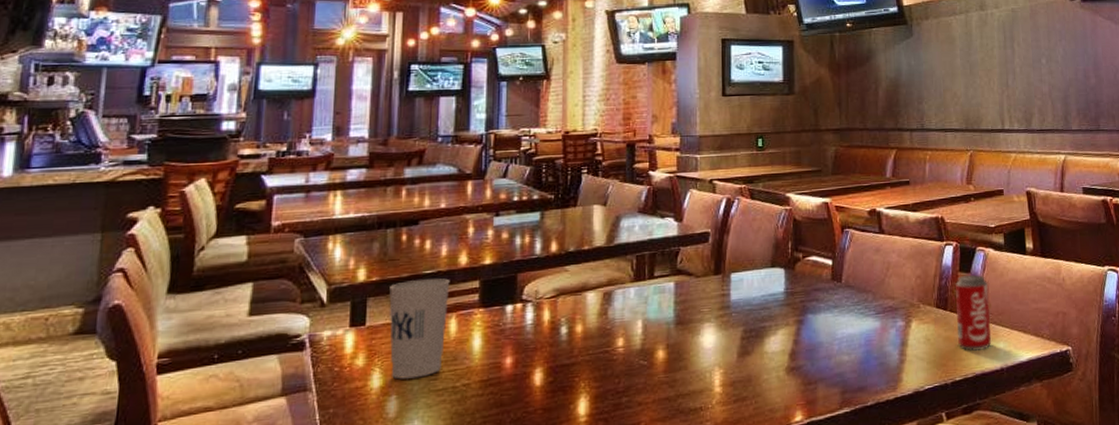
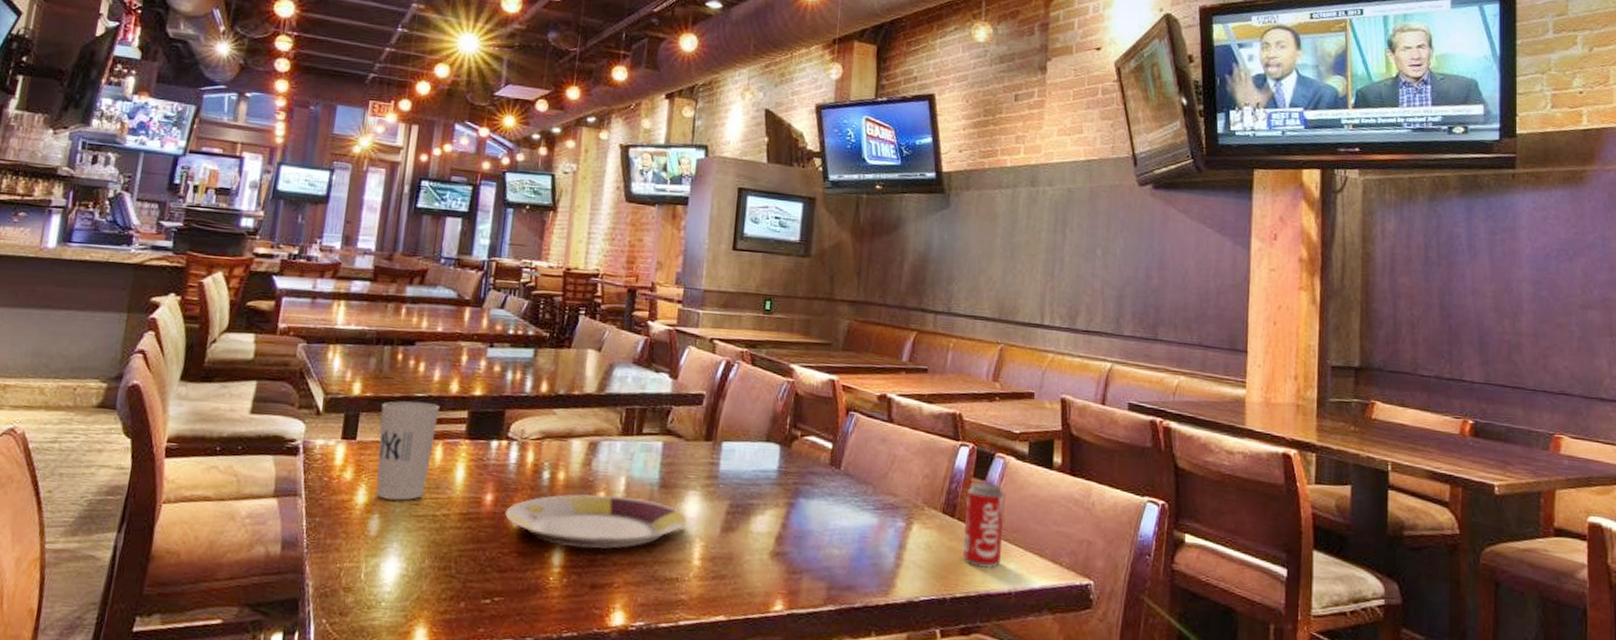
plate: none [527,338,705,395] -> present [505,493,687,549]

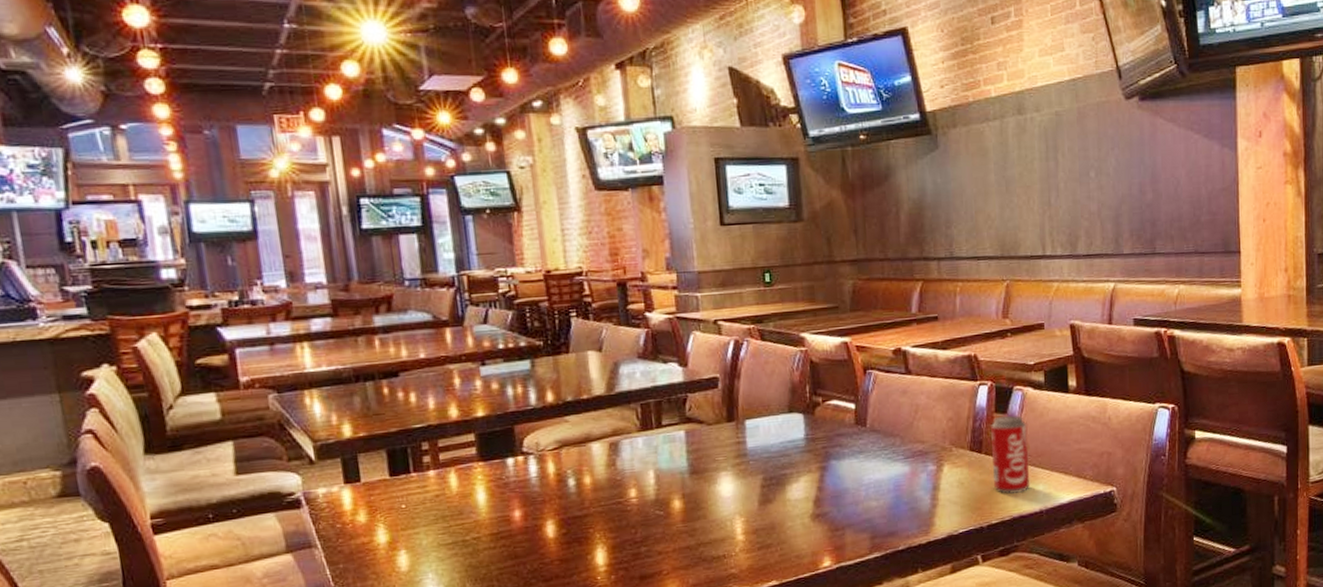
cup: present [376,401,440,501] -> none [379,432,448,535]
plate: present [505,493,687,549] -> none [538,488,724,546]

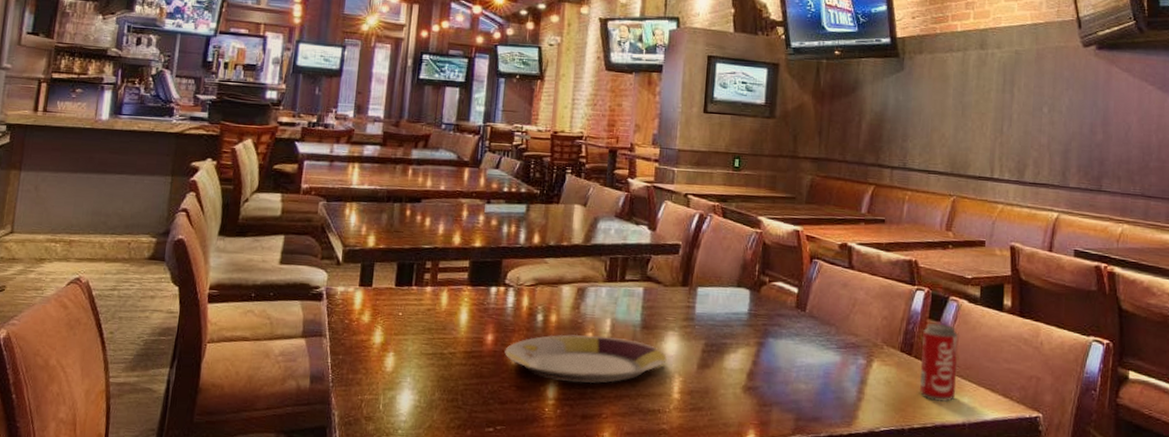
plate: none [538,488,724,546] -> present [504,334,667,383]

